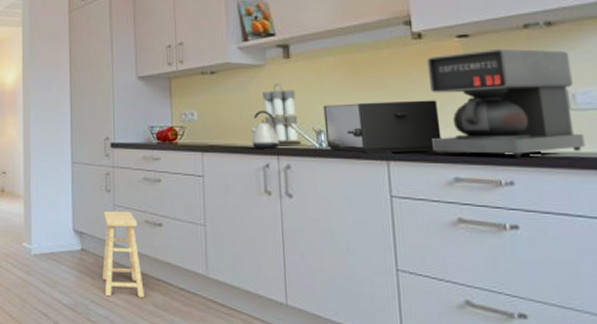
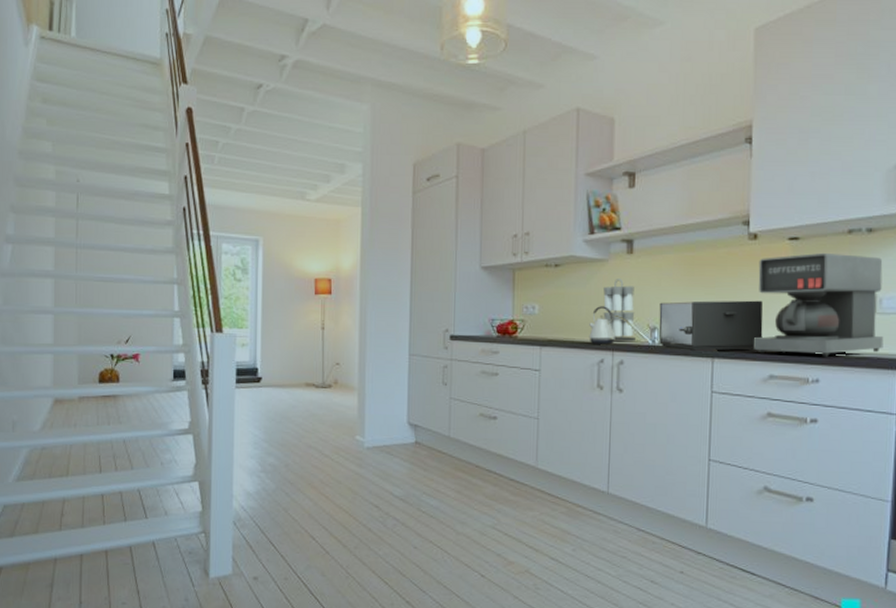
stool: present [102,210,144,298] -> none [435,403,475,488]

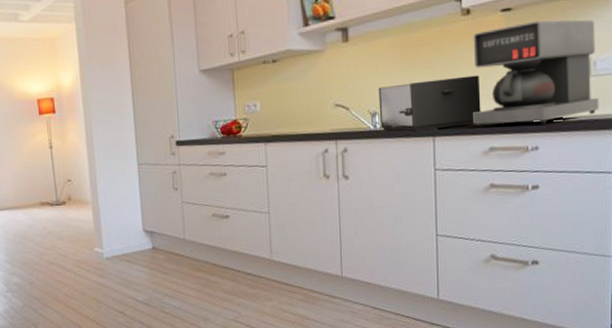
kettle: present [589,306,615,346] -> none [311,96,338,136]
spice rack: present [603,279,637,342] -> none [322,68,359,131]

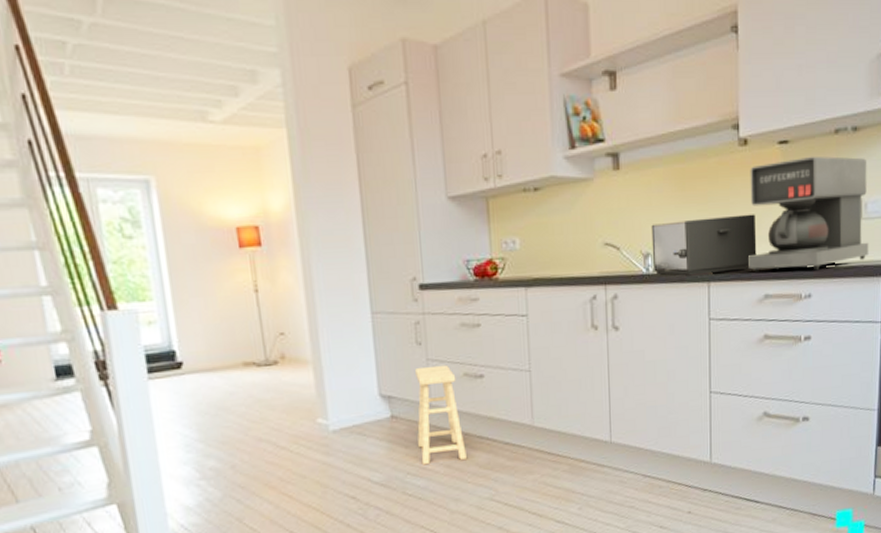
stool: none [172,206,214,289] -> present [415,364,467,465]

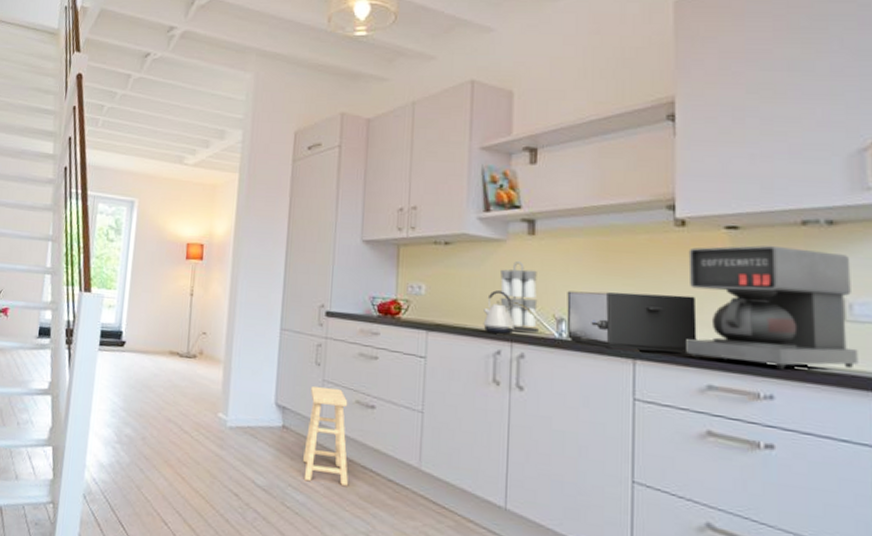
kettle: none [578,234,607,280] -> present [483,290,515,335]
spice rack: none [590,200,630,274] -> present [500,261,540,334]

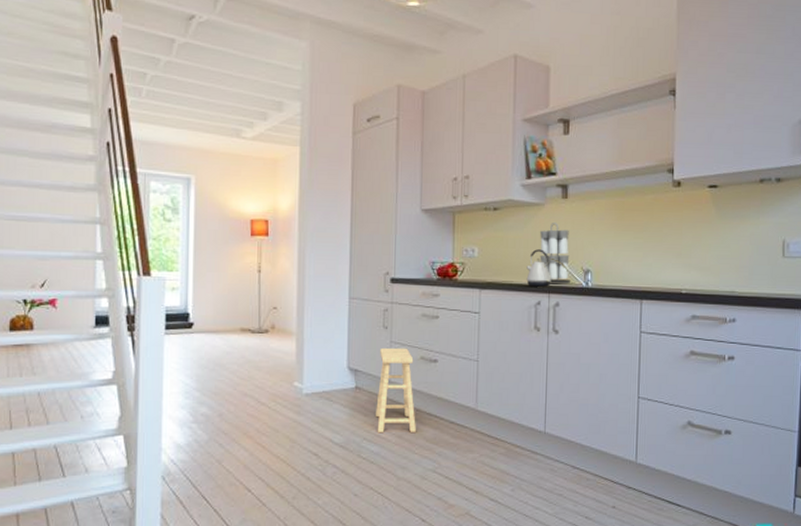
toaster: present [566,291,697,353] -> none [592,244,687,293]
coffee maker: present [686,245,859,371] -> none [678,200,791,299]

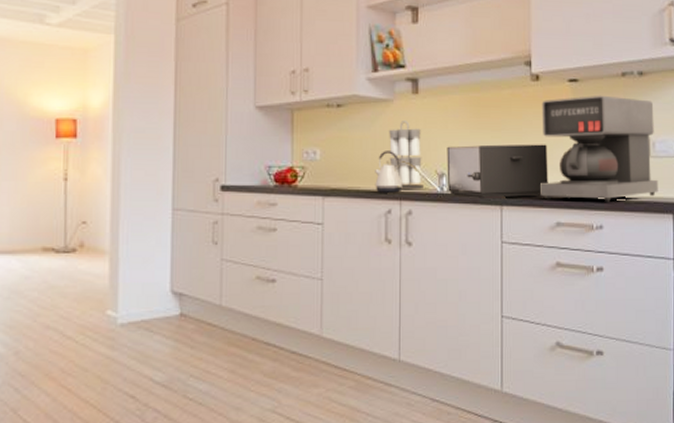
stool: present [376,347,416,433] -> none [204,266,252,369]
toaster: none [592,244,687,293] -> present [447,144,548,198]
coffee maker: none [678,200,791,299] -> present [541,95,658,203]

